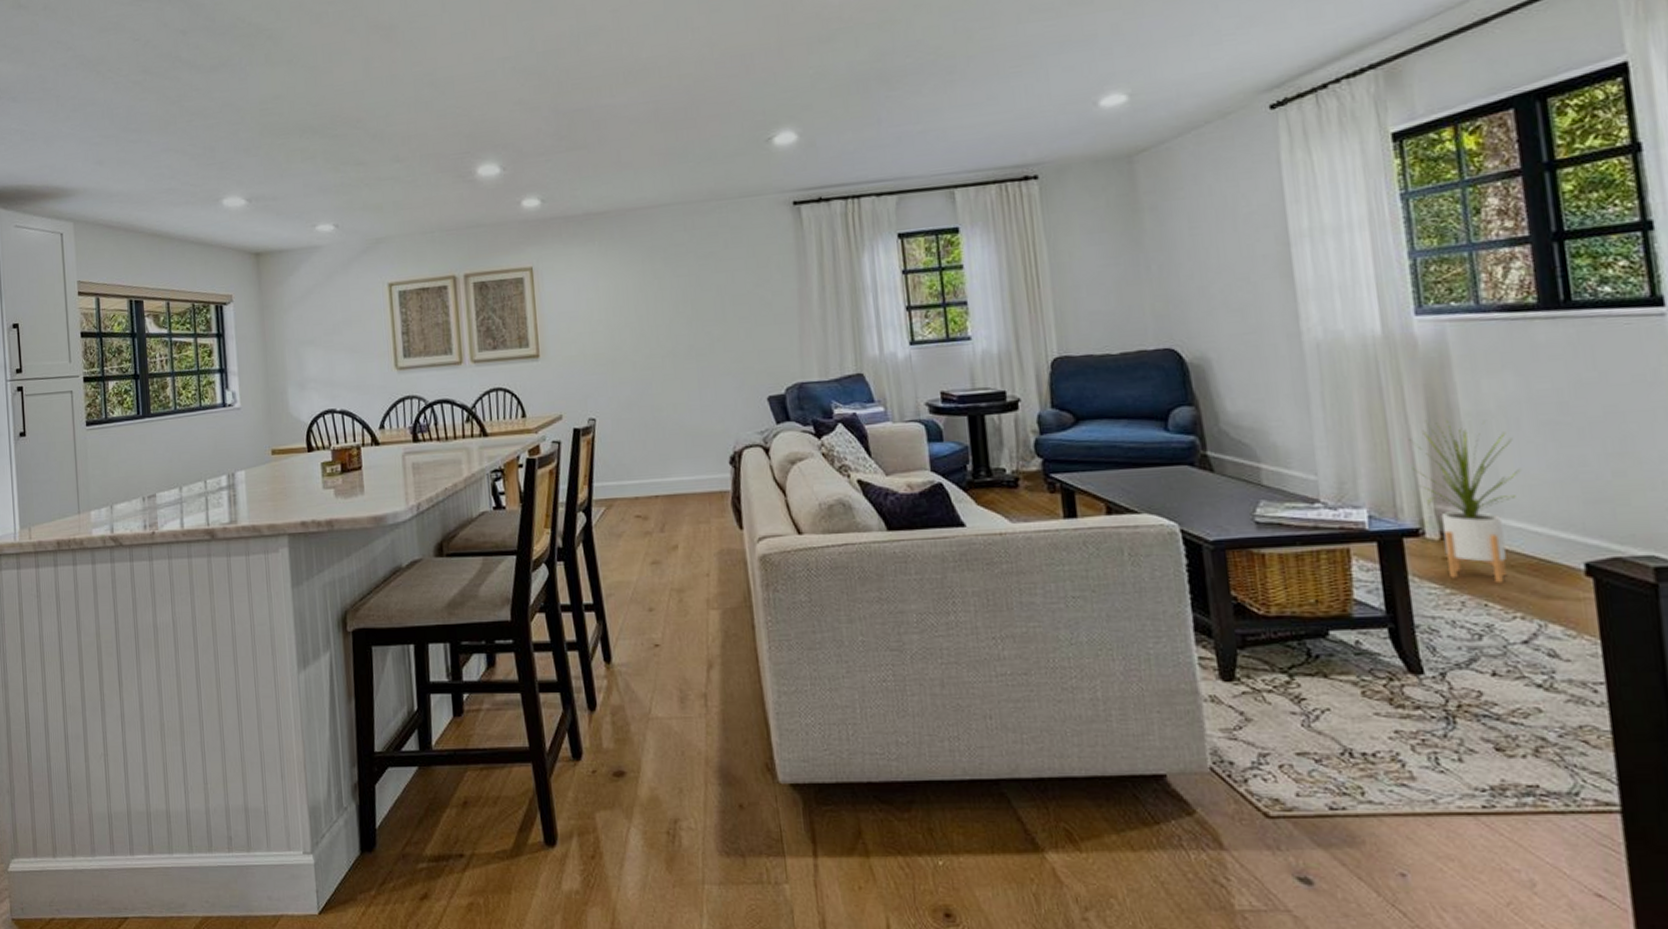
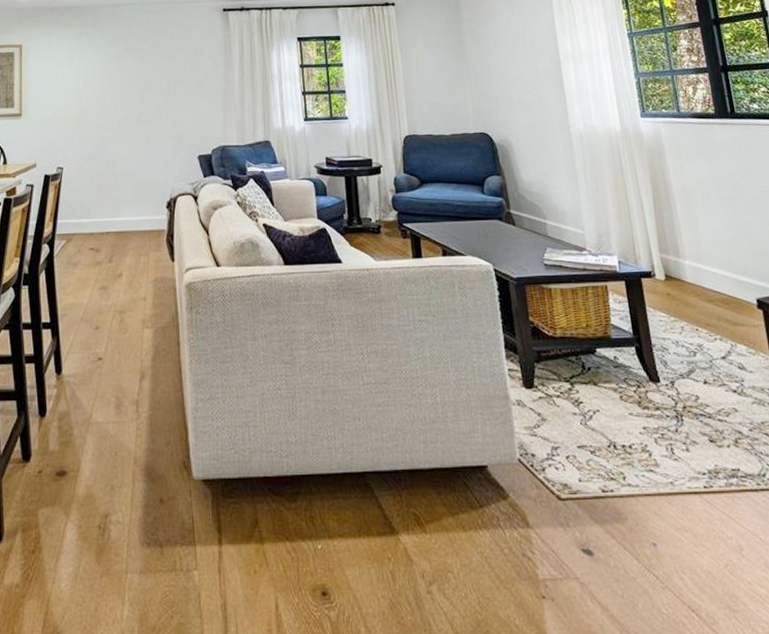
house plant: present [1408,420,1521,584] -> none [641,192,713,313]

